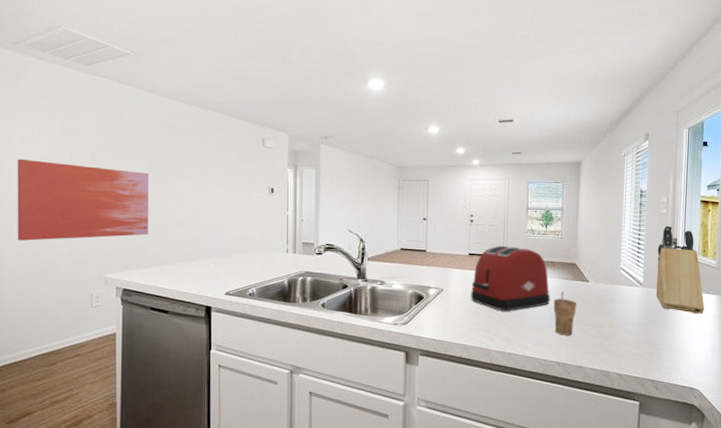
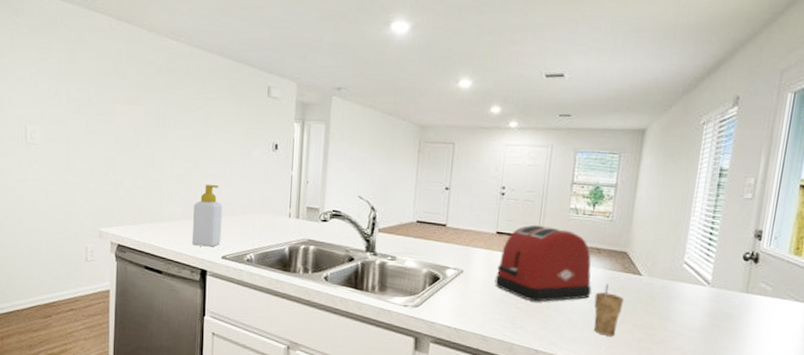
wall art: present [17,158,149,241] -> none [15,100,146,189]
soap bottle: none [196,228,224,285] -> present [191,185,223,247]
knife block: present [656,225,704,315] -> none [726,213,790,326]

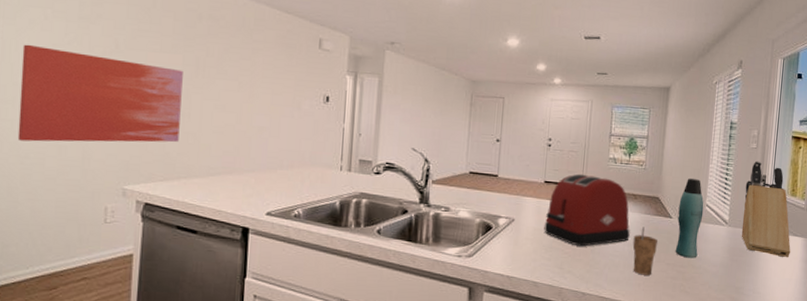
wall art: none [15,100,146,189] -> present [17,44,183,143]
soap bottle: present [191,185,223,247] -> none [232,137,268,203]
bottle: none [644,231,682,321] -> present [675,177,704,258]
knife block: none [726,213,790,326] -> present [741,161,791,258]

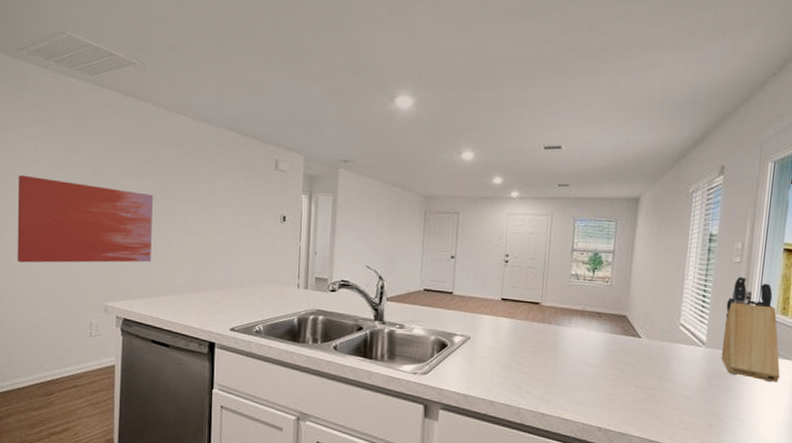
toaster: present [544,173,630,247] -> none [501,290,594,366]
cup: present [632,227,657,276] -> none [597,346,624,398]
bottle: present [675,177,704,258] -> none [644,295,678,381]

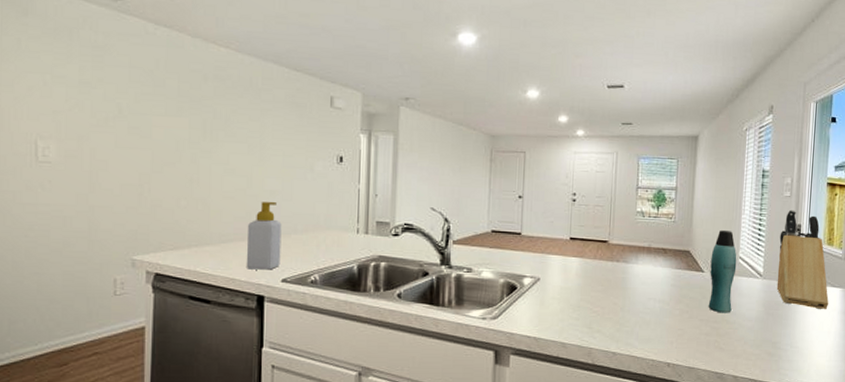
wall art: present [17,175,153,263] -> none [20,112,190,213]
soap bottle: none [199,257,231,319] -> present [246,202,282,270]
bottle: none [644,295,678,381] -> present [708,229,737,313]

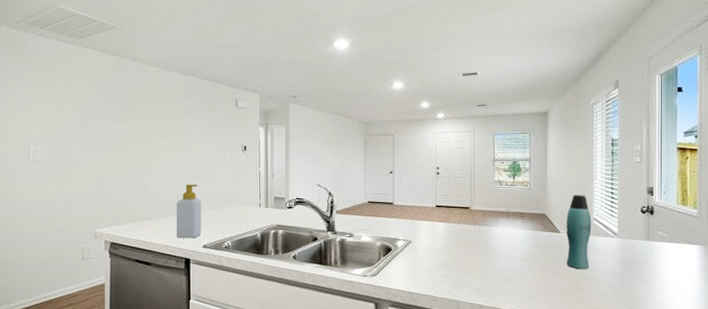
knife block: present [776,210,829,310] -> none [632,174,686,266]

